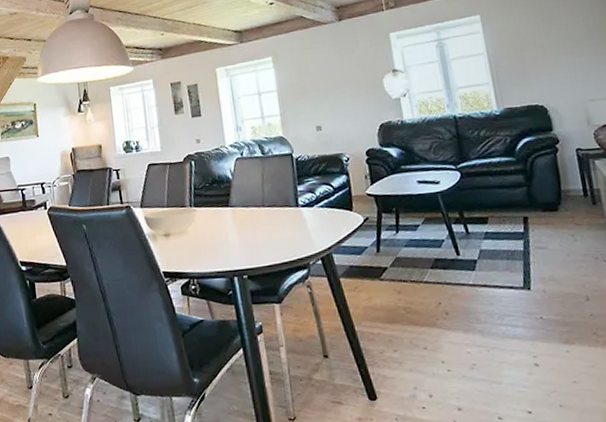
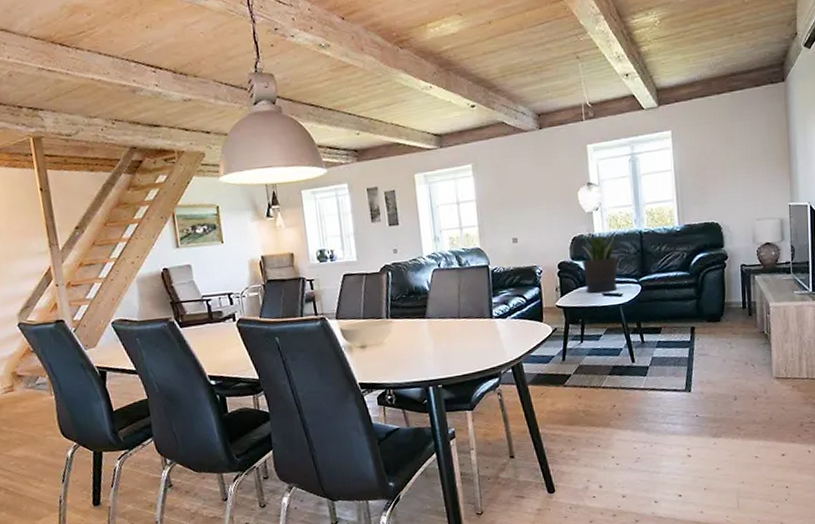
planter: none [390,116,433,182] -> present [581,230,618,294]

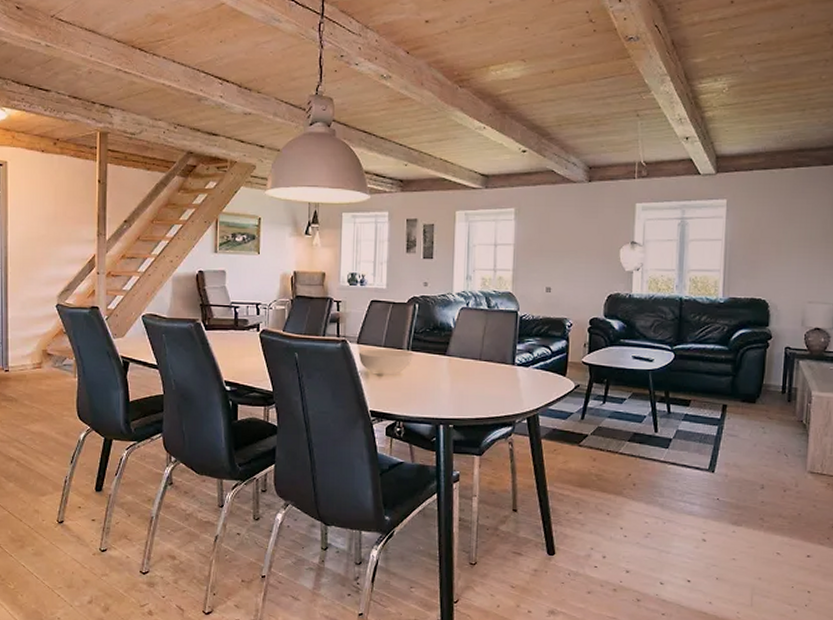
planter: present [581,230,618,294] -> none [615,289,654,356]

